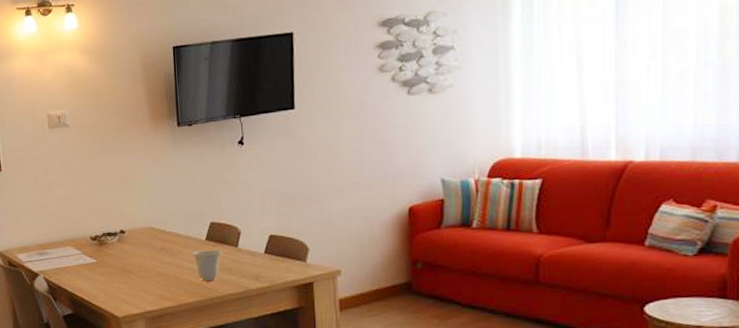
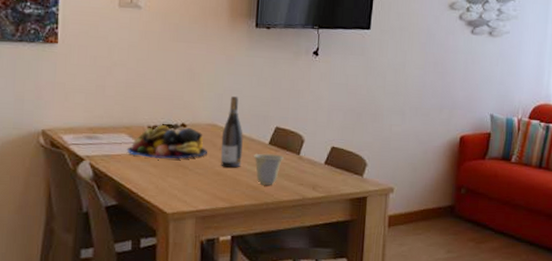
fruit bowl: none [75,234,148,267] -> present [127,125,207,160]
wine bottle: none [159,196,182,268] -> present [221,95,243,168]

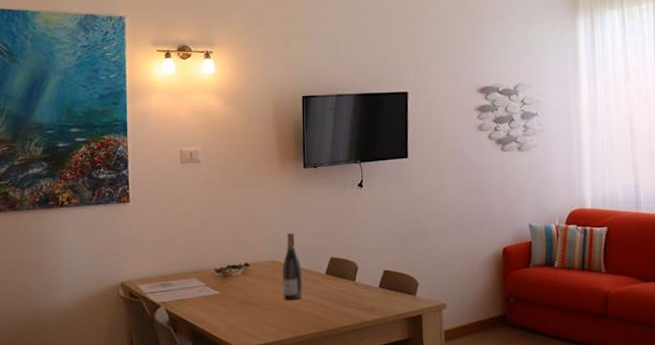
fruit bowl: present [127,125,207,160] -> none [198,267,270,298]
cup: present [253,153,284,185] -> none [312,283,341,313]

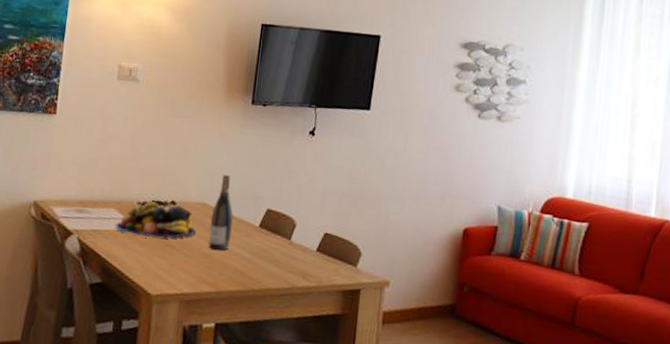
fruit bowl: none [198,267,270,298] -> present [116,201,196,238]

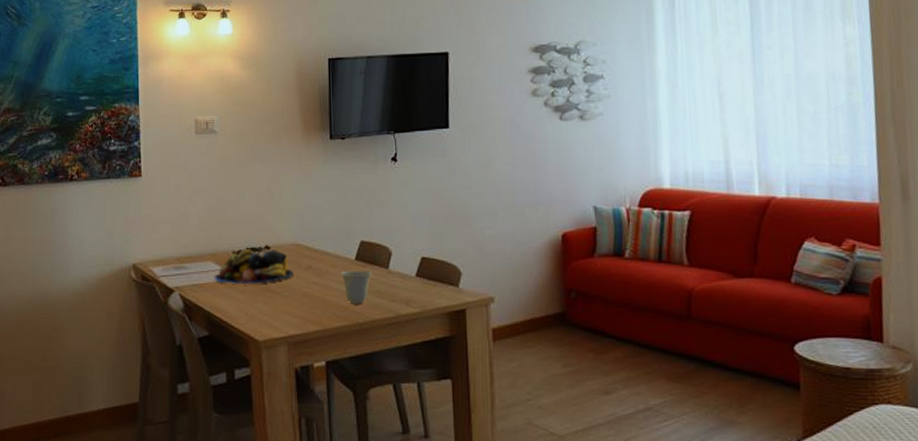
wine bottle: present [208,174,233,250] -> none [306,212,330,288]
cup: none [242,236,274,271] -> present [340,270,372,304]

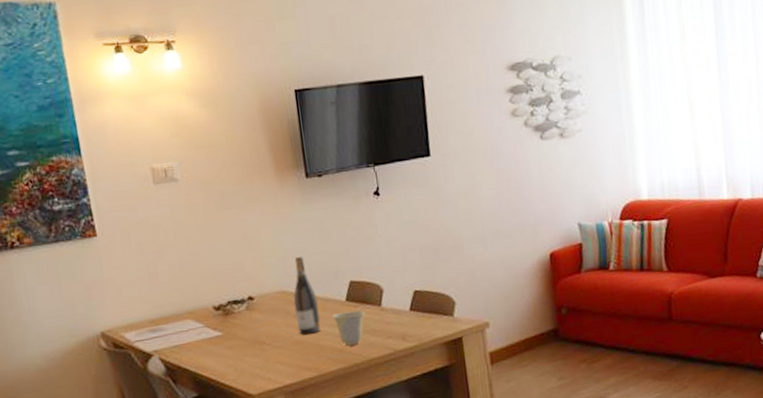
fruit bowl: present [215,249,293,284] -> none [196,300,282,340]
wine bottle: none [306,212,330,288] -> present [293,256,321,335]

